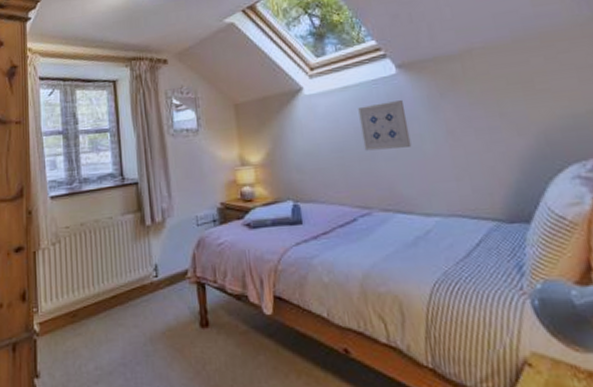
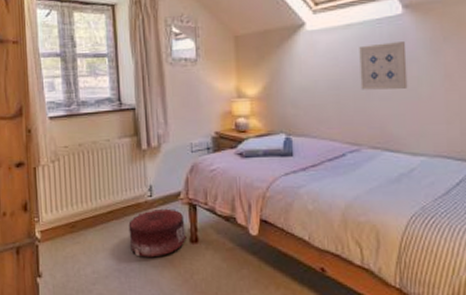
pouf: none [133,289,196,348] -> present [128,208,187,258]

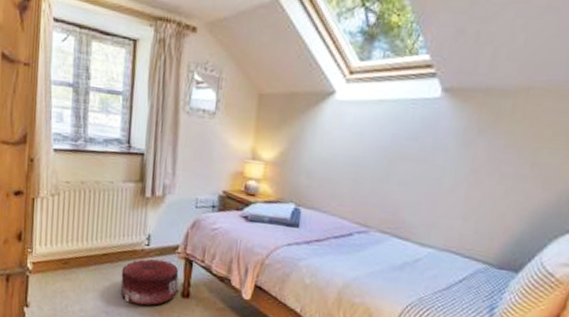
wall art: present [359,42,408,90] -> none [381,124,437,177]

